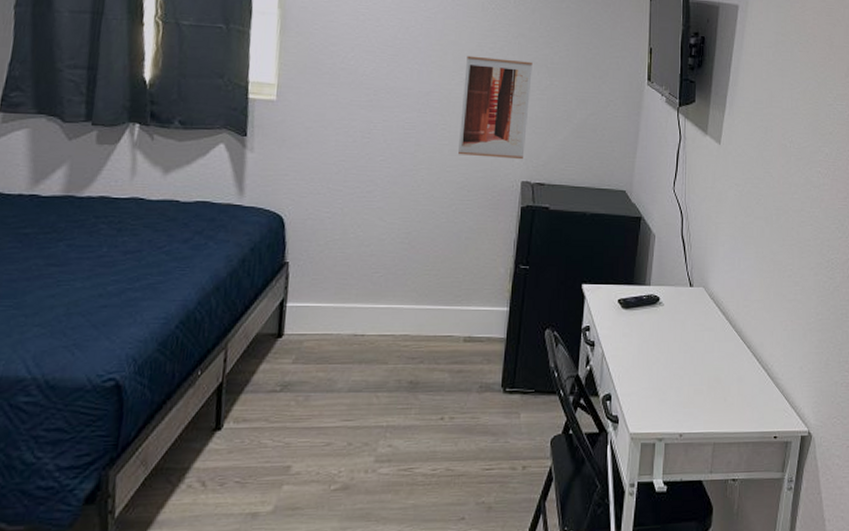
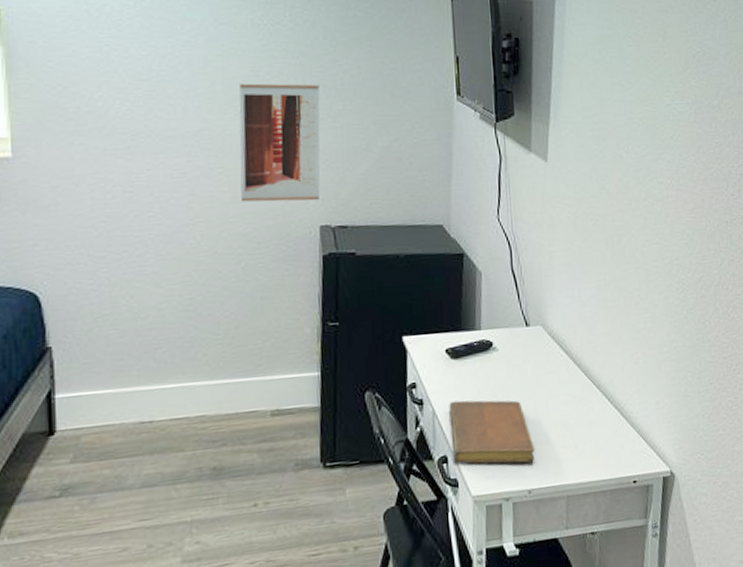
notebook: none [616,346,688,409] -> present [449,400,535,464]

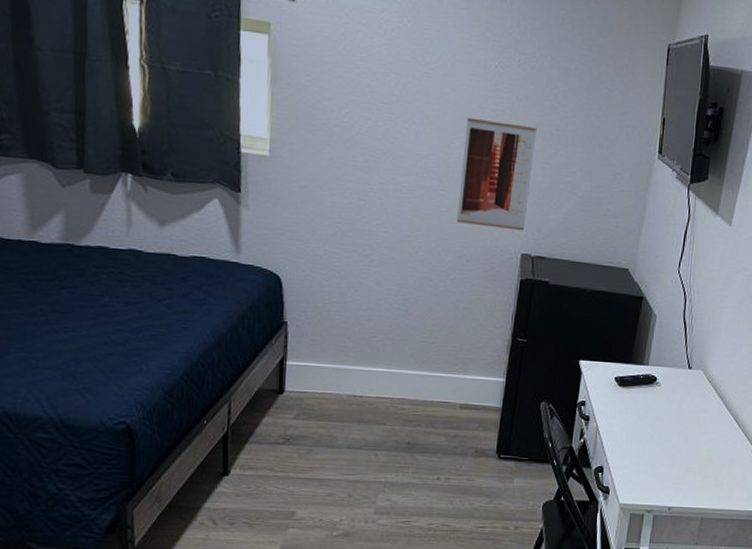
notebook: present [449,400,535,464] -> none [609,422,680,485]

